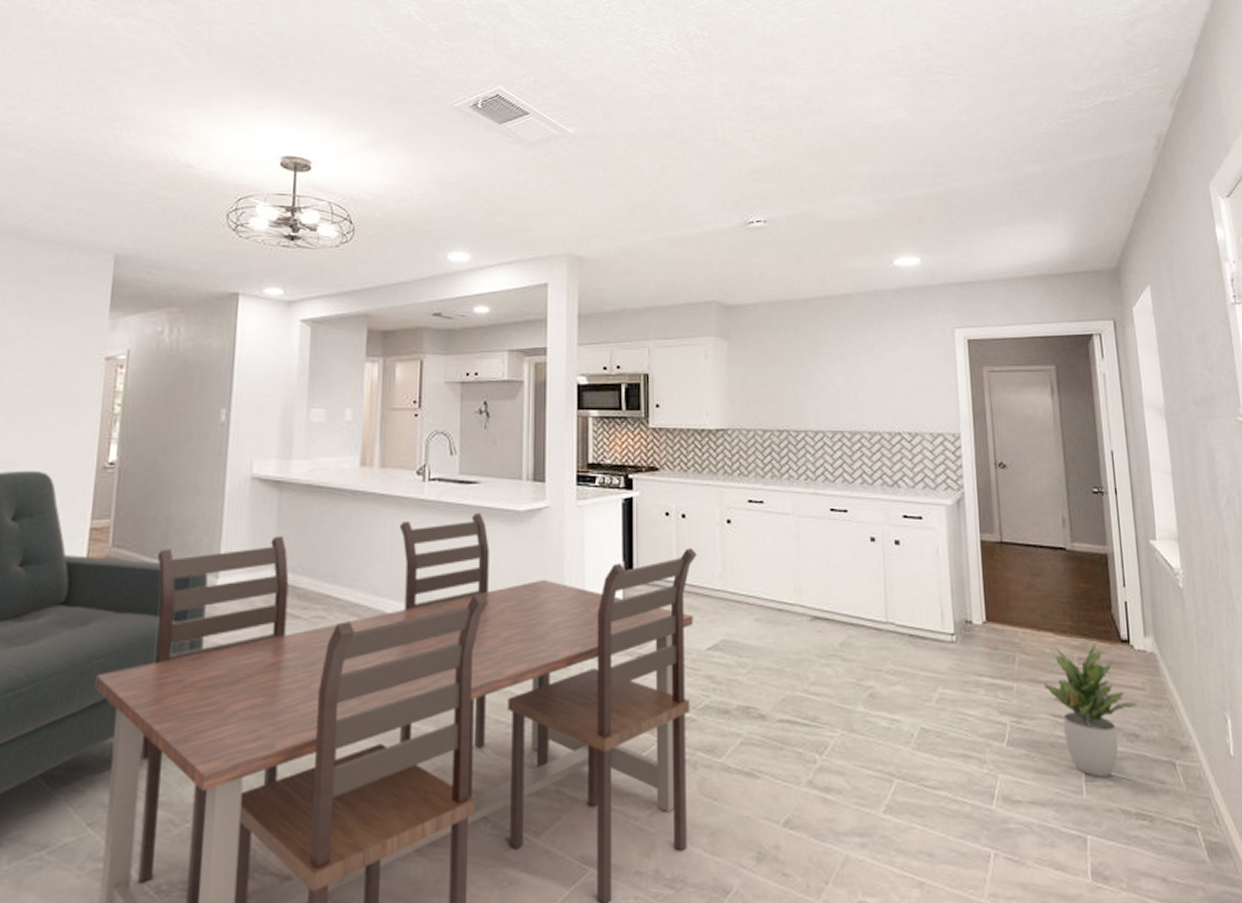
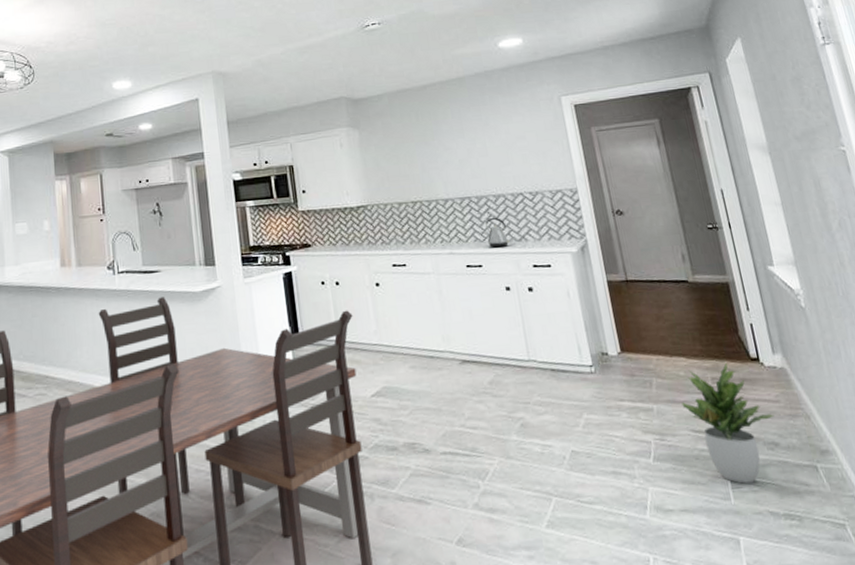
kettle: none [853,457,882,492] -> present [483,217,511,248]

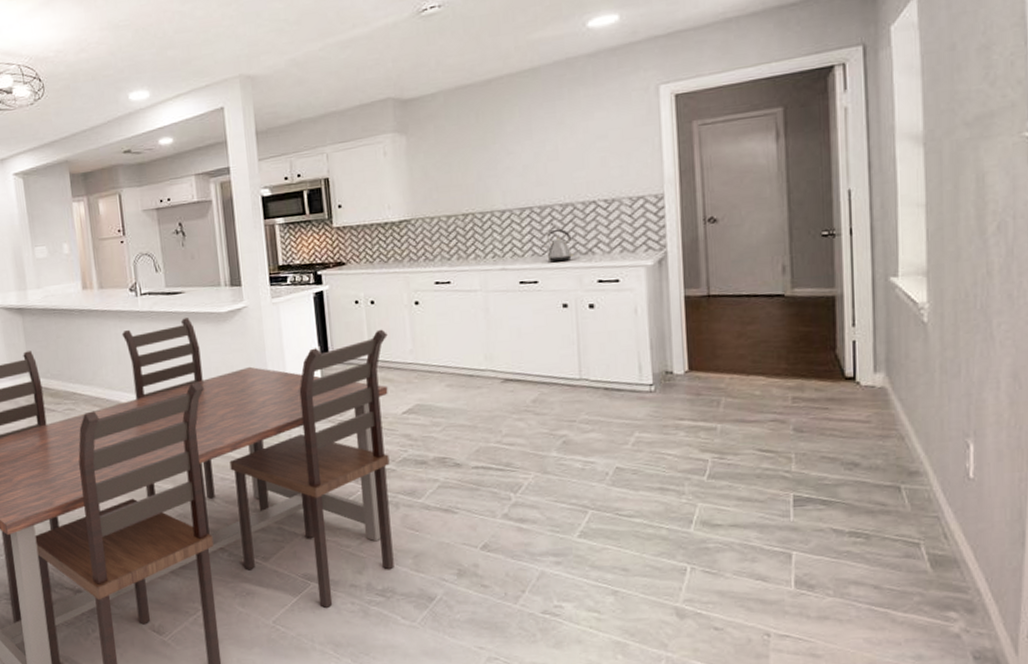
potted plant: present [681,363,774,484] -> none [751,382,861,502]

